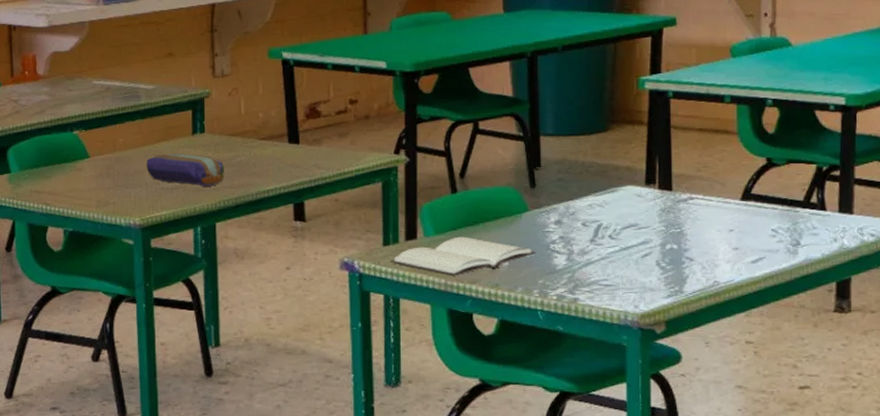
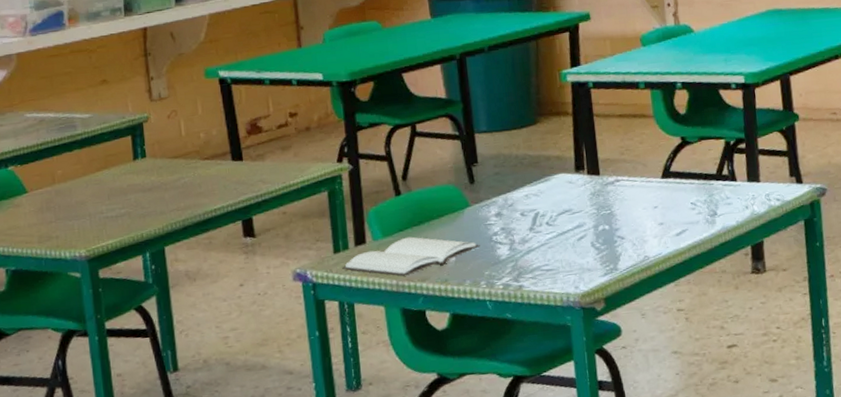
pencil case: present [146,153,224,187] -> none [87,180,170,212]

